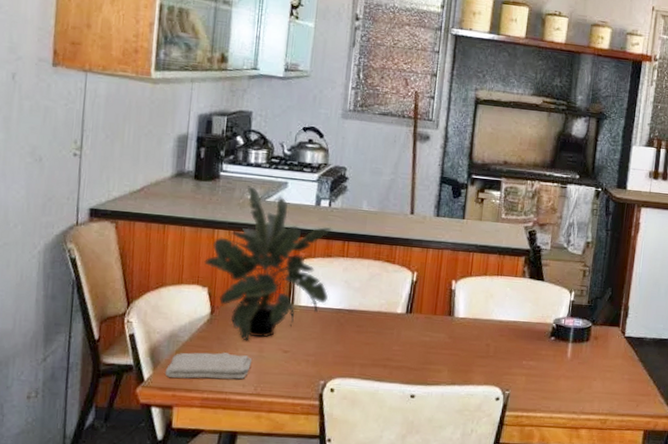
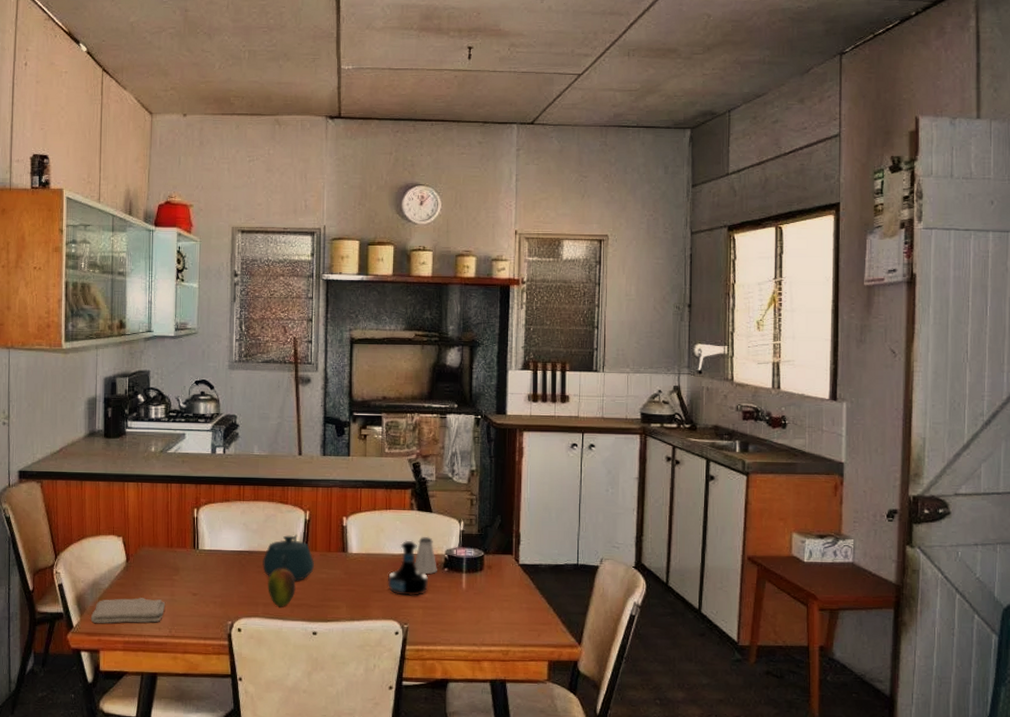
potted plant: present [204,186,333,341] -> none [118,440,229,586]
teapot: none [362,295,418,343] -> present [263,534,314,582]
fruit: none [366,329,397,369] -> present [268,568,296,607]
tequila bottle: none [492,307,534,363] -> present [387,540,428,596]
saltshaker: none [521,304,544,342] -> present [414,536,437,574]

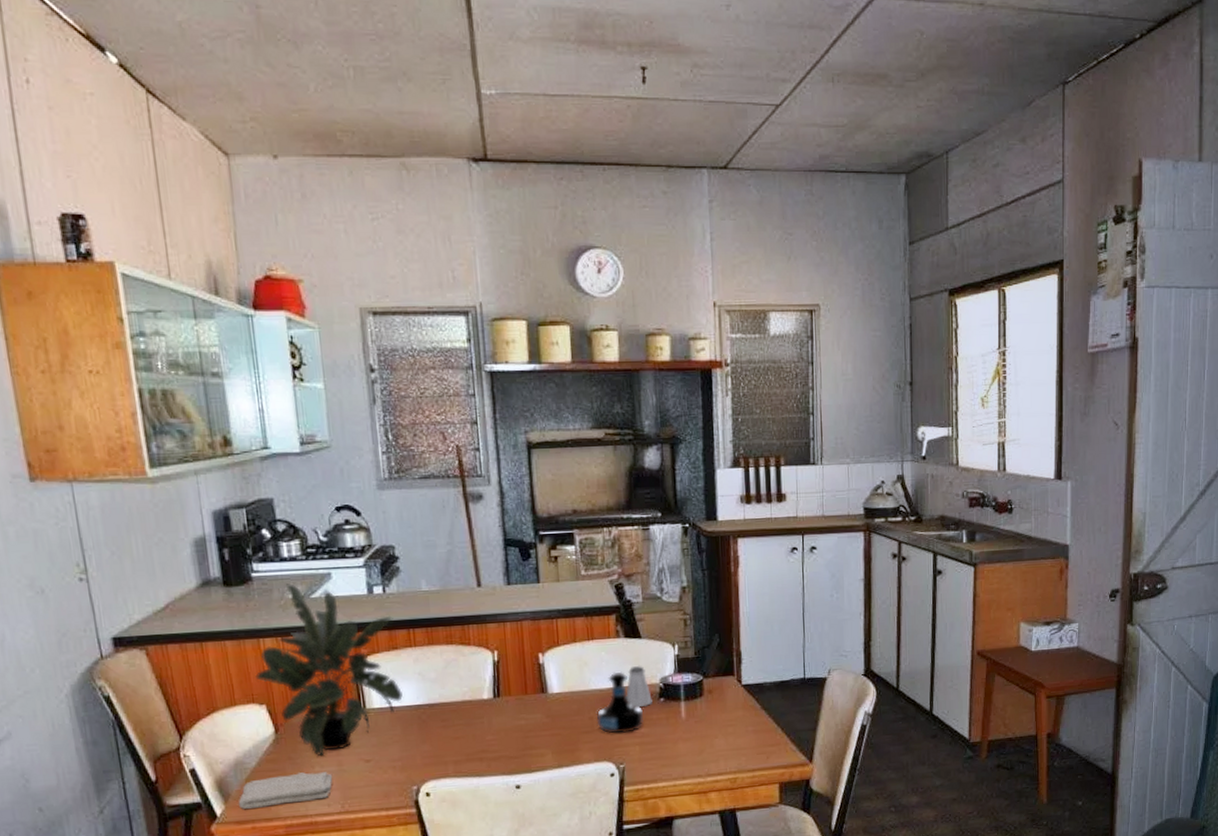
potted plant: none [118,440,229,586] -> present [255,584,403,757]
teapot: present [263,534,314,582] -> none [447,679,510,733]
fruit: present [268,568,296,607] -> none [456,718,491,763]

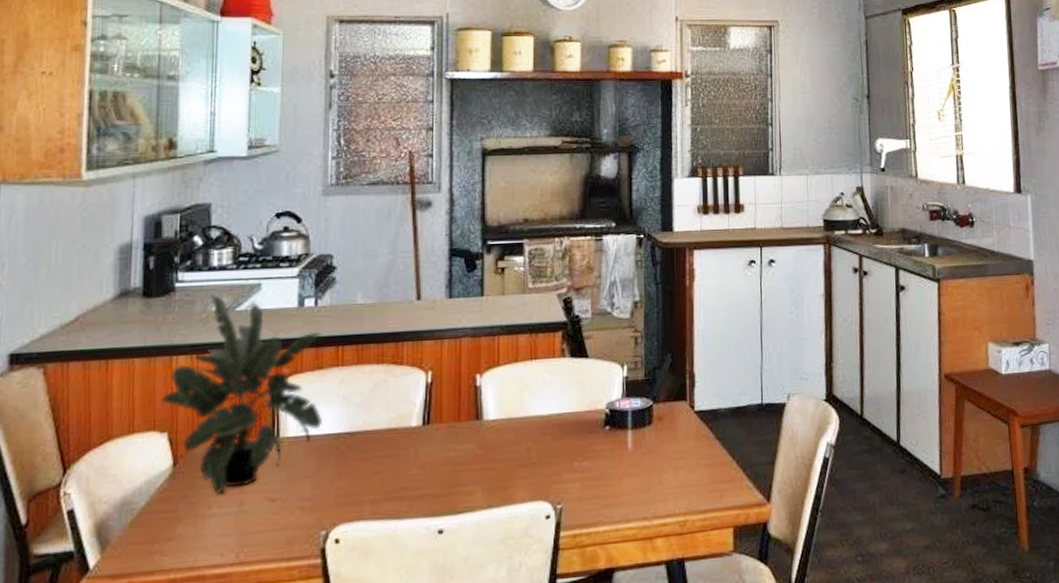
washcloth: present [238,772,333,809] -> none [116,513,231,560]
tequila bottle: present [596,671,643,734] -> none [534,395,586,468]
saltshaker: present [626,665,652,707] -> none [568,388,597,436]

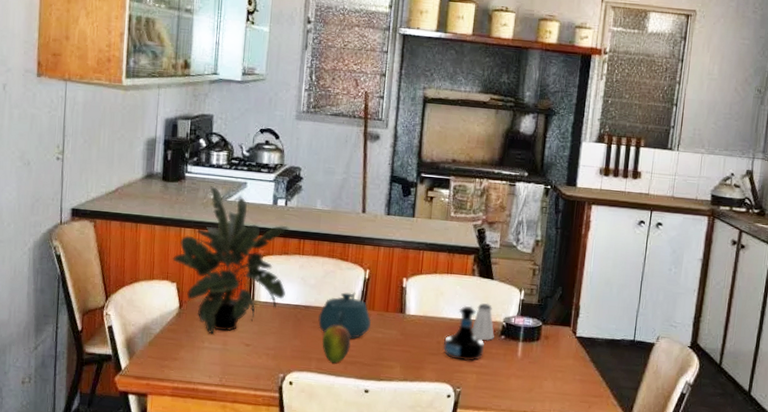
teapot: none [369,403,439,466] -> present [318,292,371,339]
fruit: none [376,449,414,503] -> present [322,325,351,364]
tequila bottle: none [534,395,586,468] -> present [443,305,484,362]
saltshaker: none [568,388,597,436] -> present [472,303,494,340]

